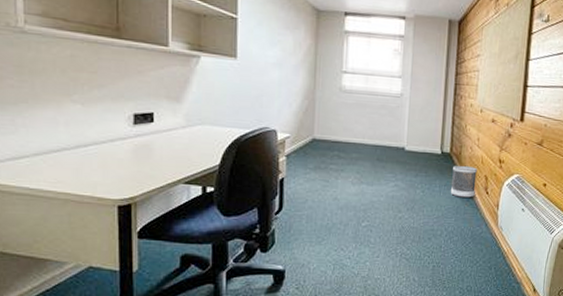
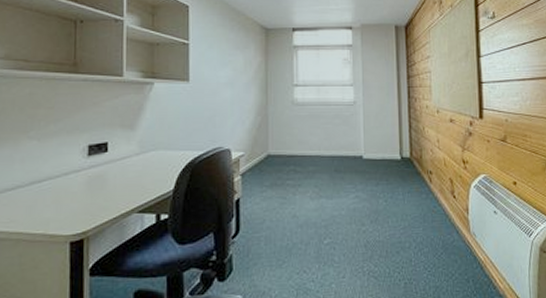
wastebasket: present [450,165,477,198] -> none [414,169,441,204]

